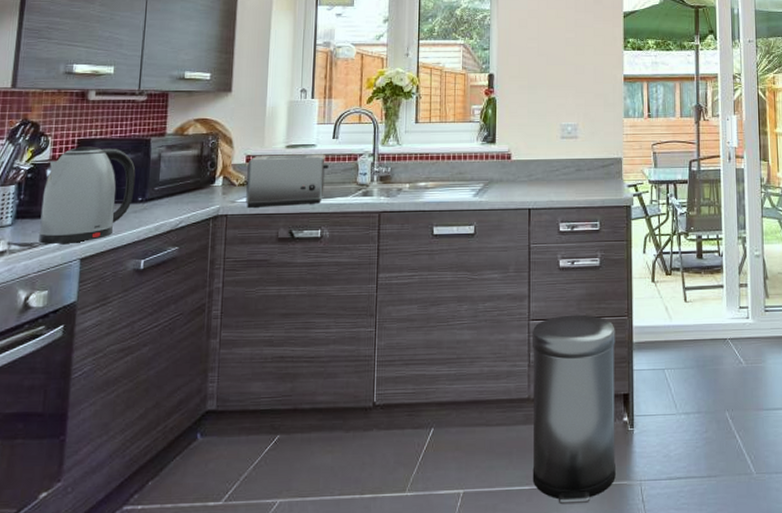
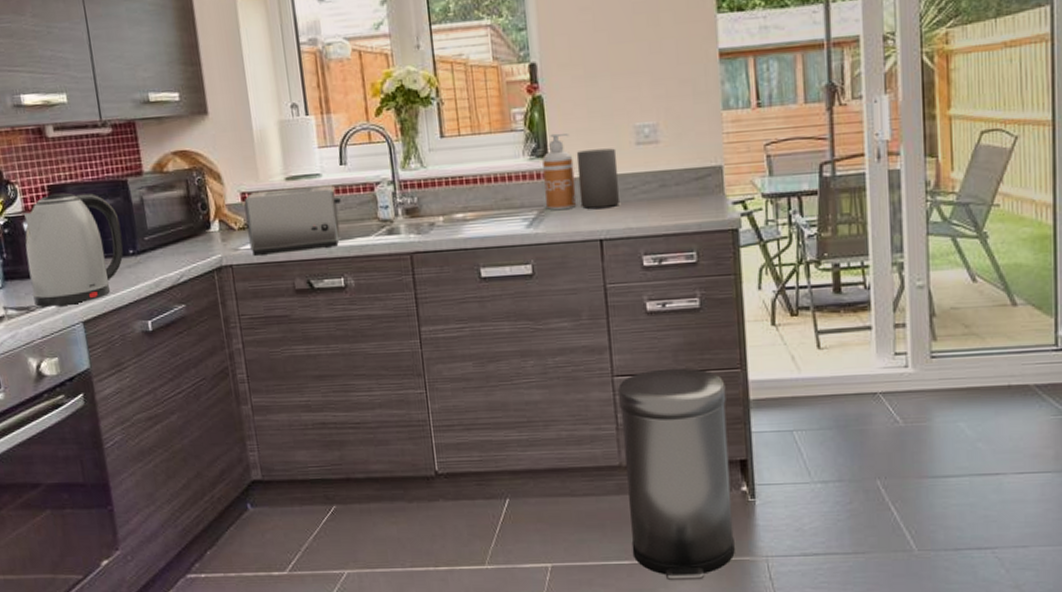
soap dispenser: none [490,126,514,184] -> present [542,133,577,211]
canister: none [516,140,547,185] -> present [576,148,619,210]

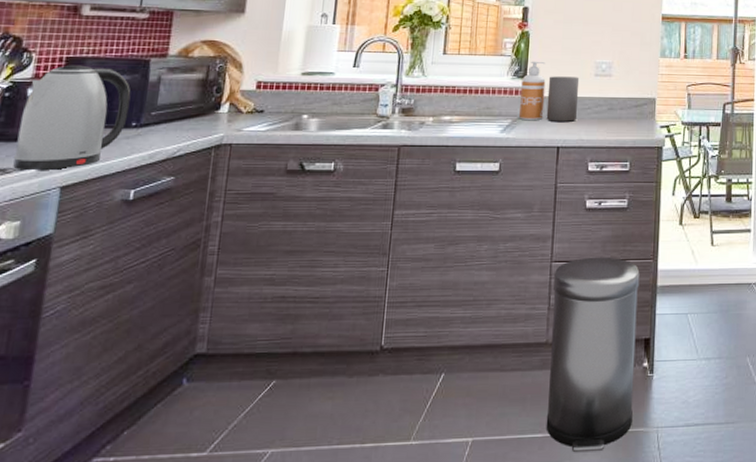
toaster: present [244,185,341,257] -> none [253,82,347,138]

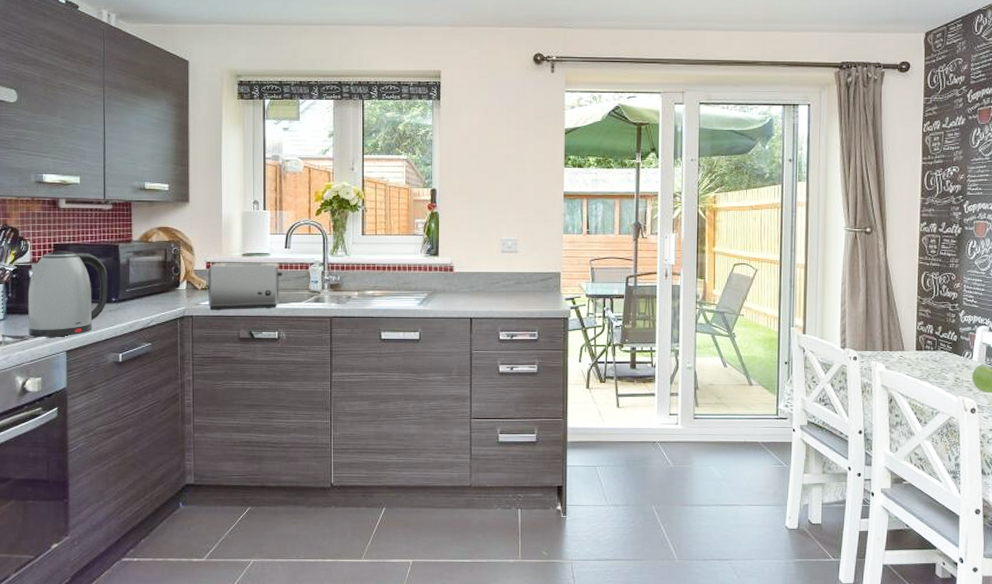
toaster: none [253,82,347,138] -> present [208,262,283,311]
soap dispenser: present [518,61,546,121] -> none [433,239,456,295]
canister: present [546,76,580,123] -> none [458,253,488,296]
pedal bin: present [546,257,640,453] -> none [473,415,551,577]

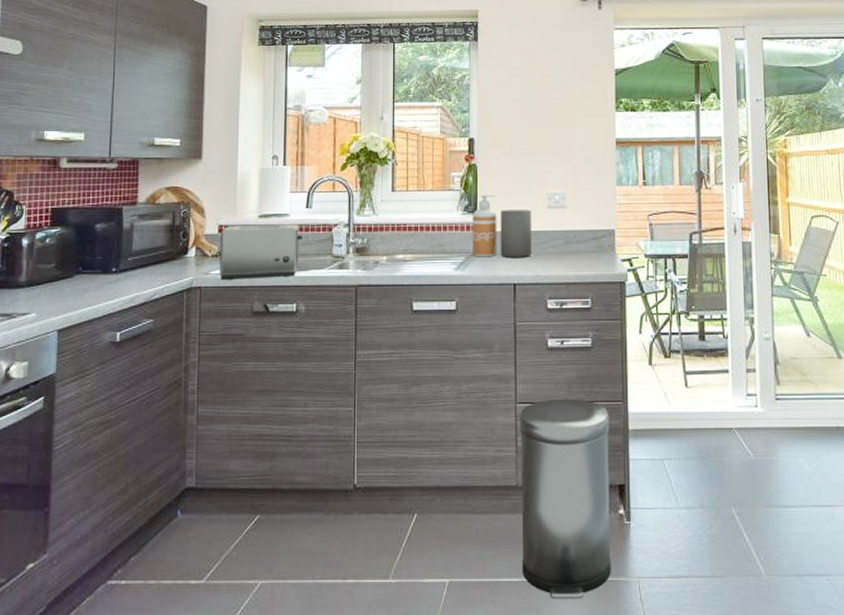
kettle: present [27,250,108,338] -> none [16,215,109,315]
soap dispenser: none [433,239,456,295] -> present [471,194,497,258]
canister: none [458,253,488,296] -> present [500,210,533,259]
pedal bin: none [473,415,551,577] -> present [519,398,611,600]

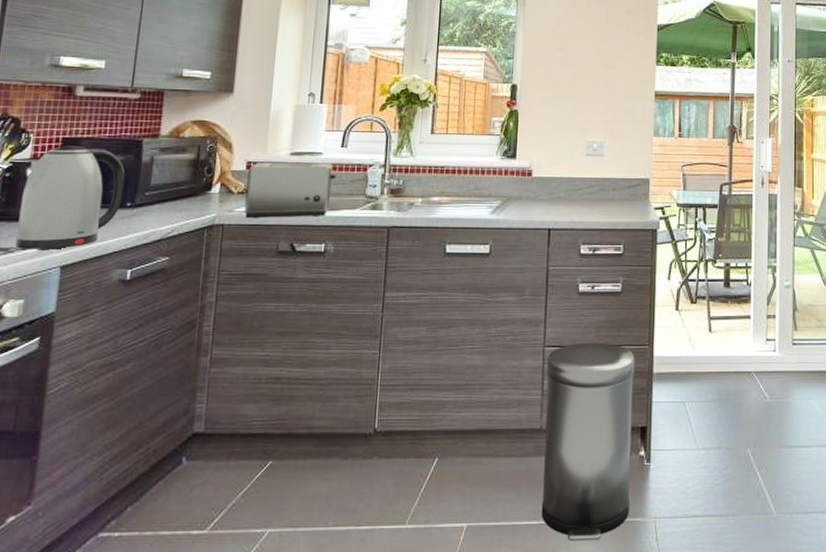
kettle: none [16,215,109,315] -> present [15,145,125,250]
soap dispenser: present [471,194,497,258] -> none [508,140,536,202]
canister: present [500,210,533,259] -> none [536,156,570,204]

